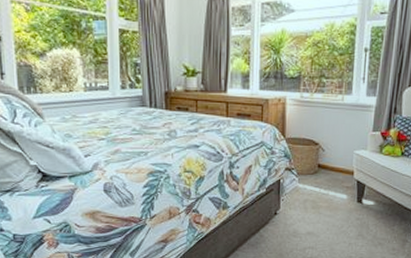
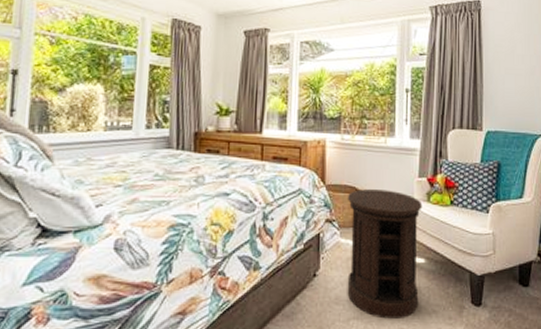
side table: none [304,142,375,249] -> present [347,189,422,319]

